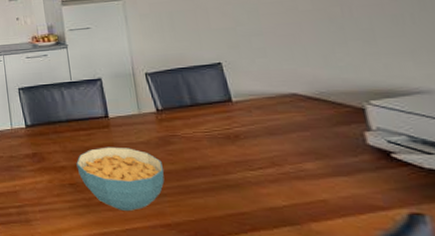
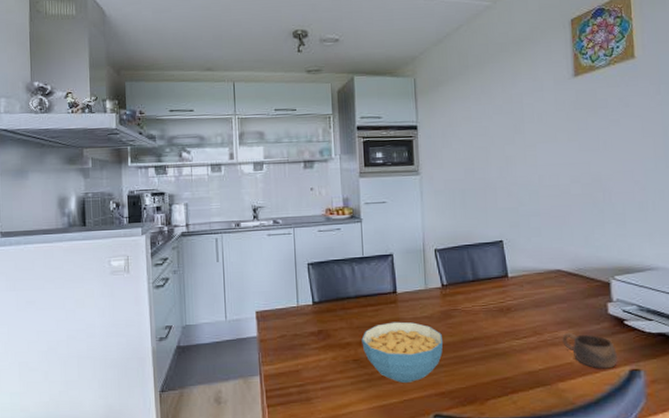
cup: none [308,166,389,211] -> present [562,333,617,369]

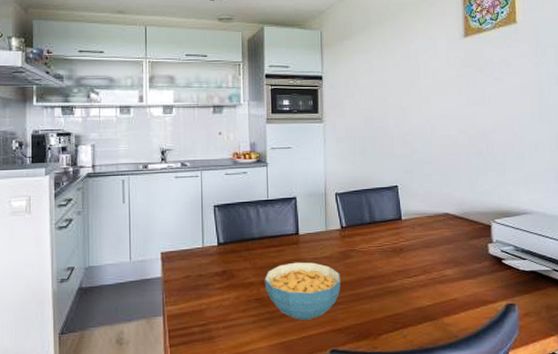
cup: present [562,333,617,369] -> none [448,272,495,304]

